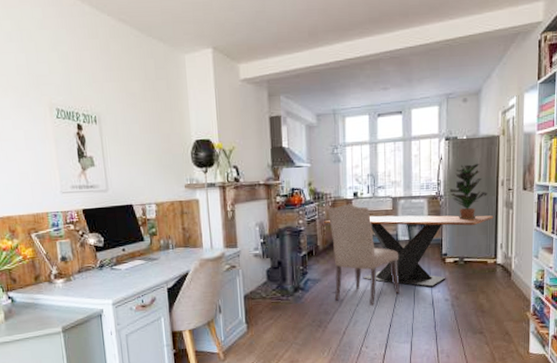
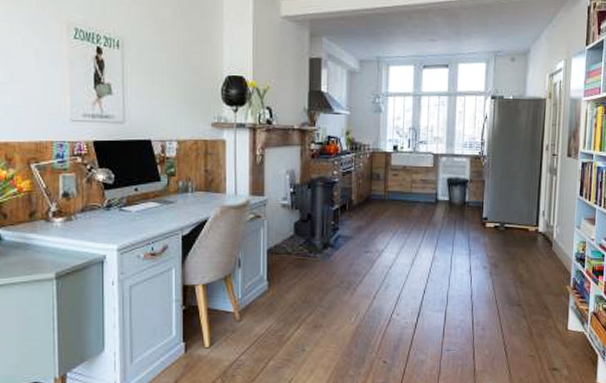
dining table: present [323,215,494,287] -> none [359,171,537,252]
chair: present [327,204,400,306] -> none [364,158,438,269]
potted plant: present [449,164,487,220] -> none [493,126,531,183]

